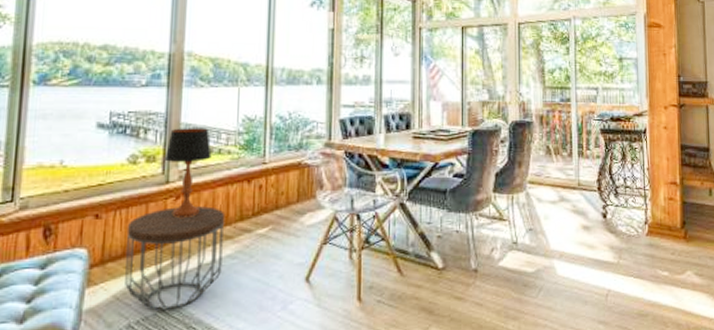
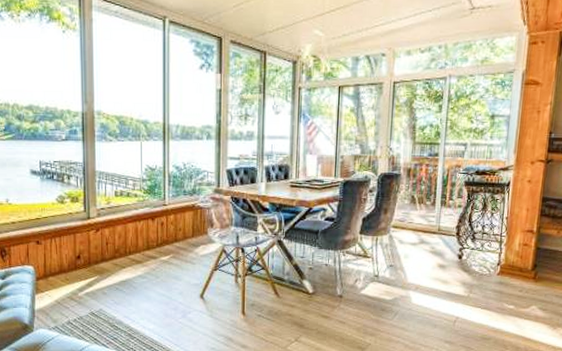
side table: present [125,206,226,311] -> none [61,237,136,313]
table lamp: present [165,128,212,217] -> none [86,175,122,246]

